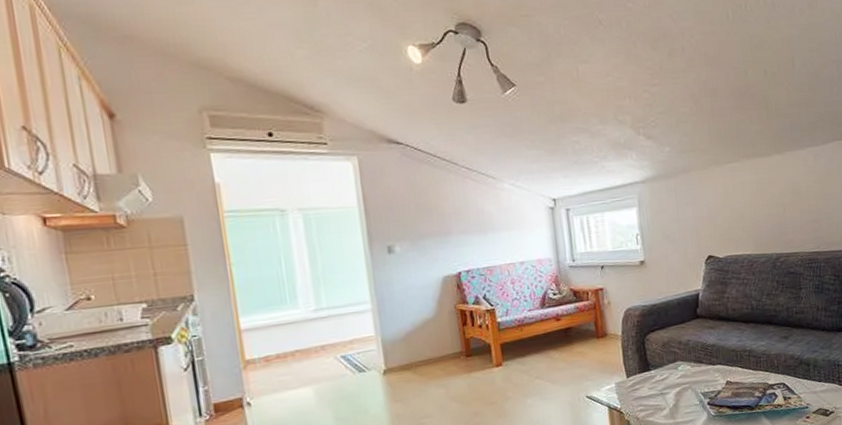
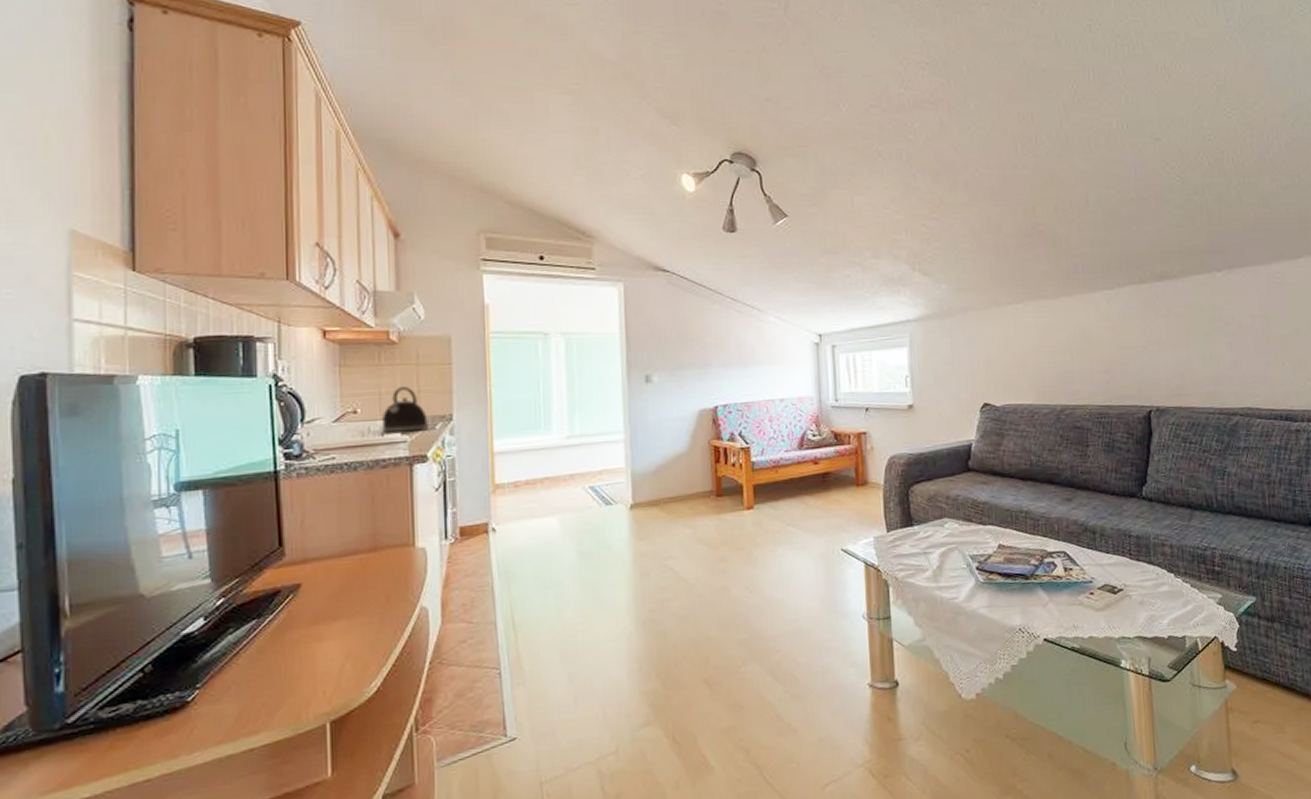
kettle: none [118,269,171,319] -> present [381,385,430,434]

